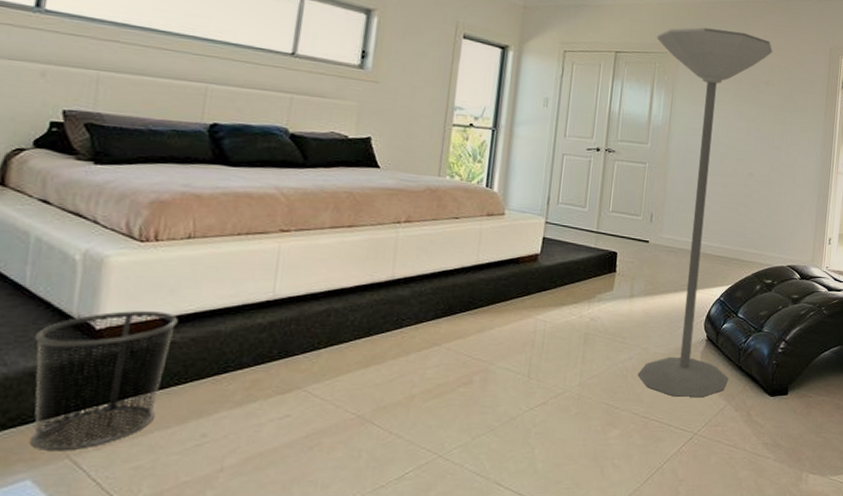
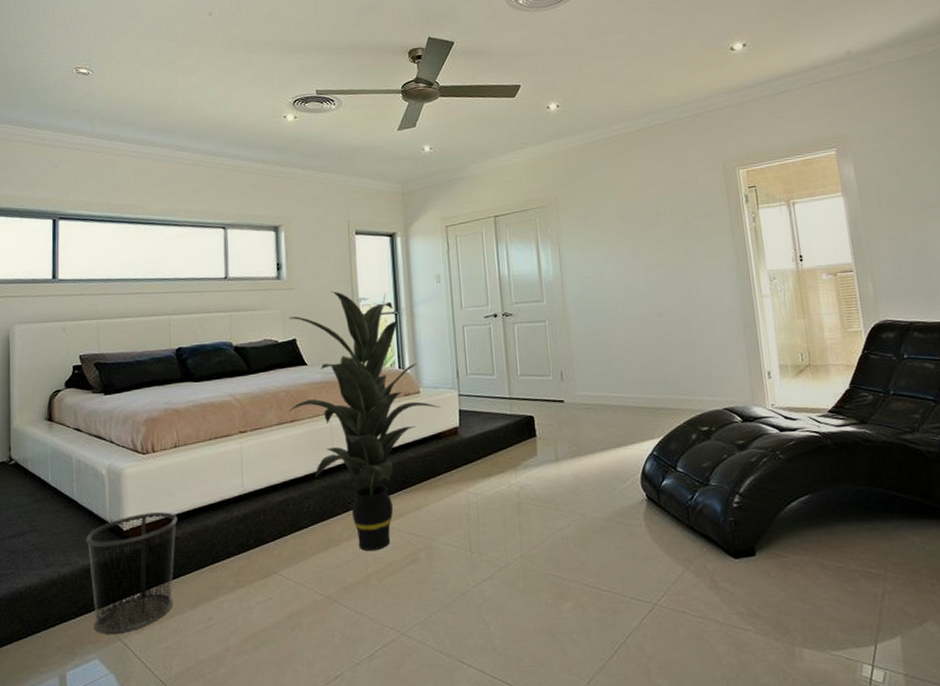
indoor plant: none [346,93,524,370] -> present [287,291,441,551]
floor lamp: present [637,27,773,397] -> none [531,167,681,564]

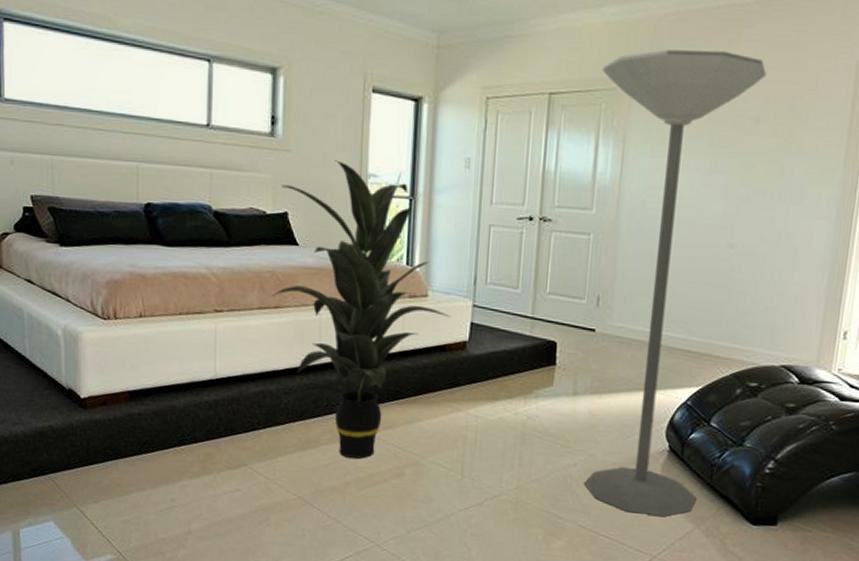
waste bin: present [85,512,178,635] -> none [39,383,141,501]
floor lamp: none [531,167,681,564] -> present [583,49,767,516]

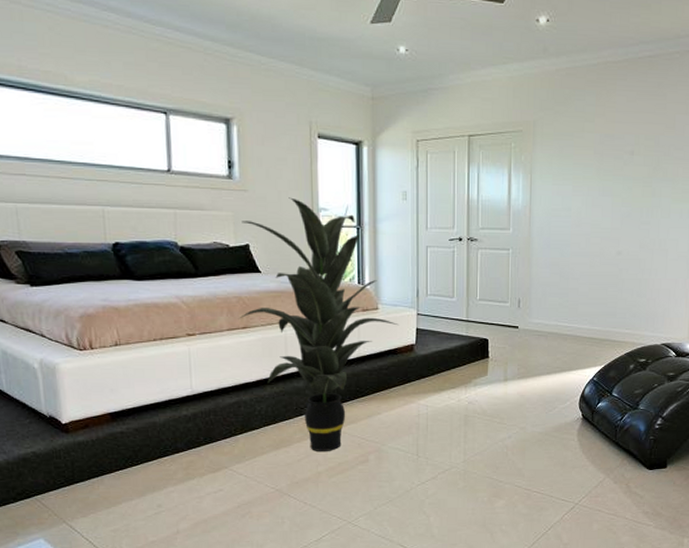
floor lamp: present [583,49,767,516] -> none [510,98,637,471]

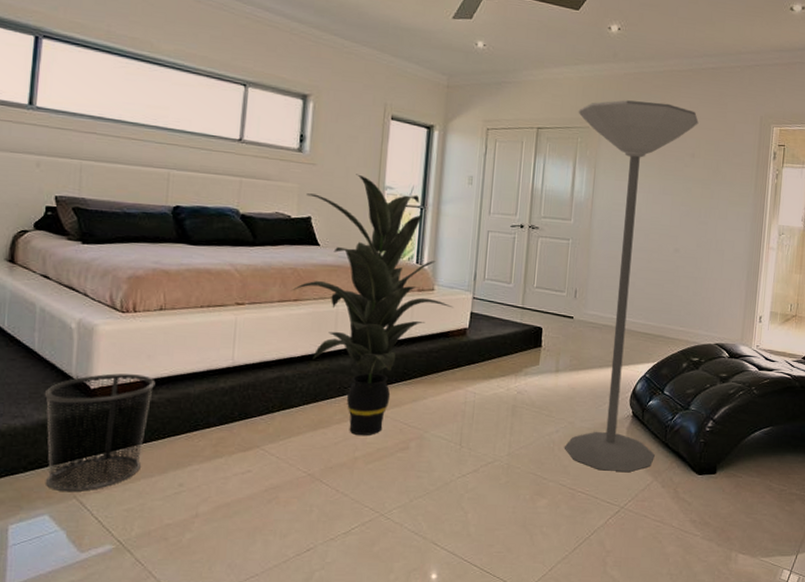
waste bin: none [19,408,122,518] -> present [44,373,156,492]
floor lamp: none [510,98,637,471] -> present [564,100,699,472]

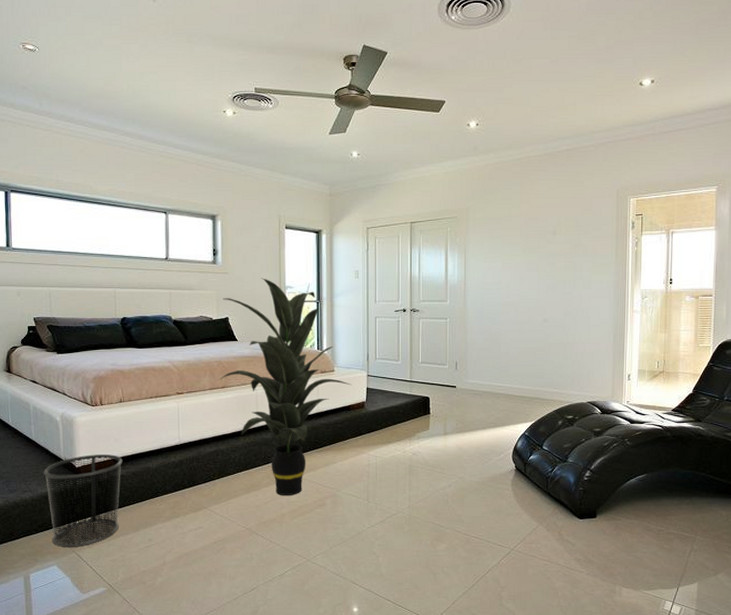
floor lamp: present [564,100,699,472] -> none [446,187,558,518]

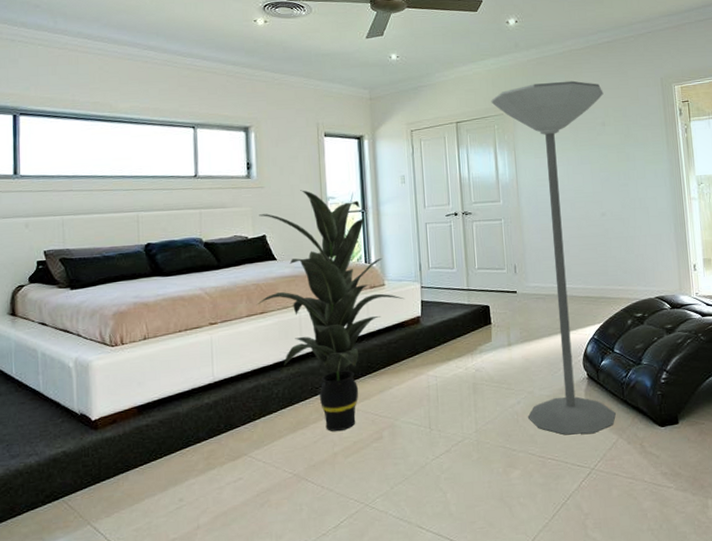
waste bin: present [43,454,123,548] -> none [52,401,148,520]
floor lamp: none [446,187,558,518] -> present [491,80,616,435]

